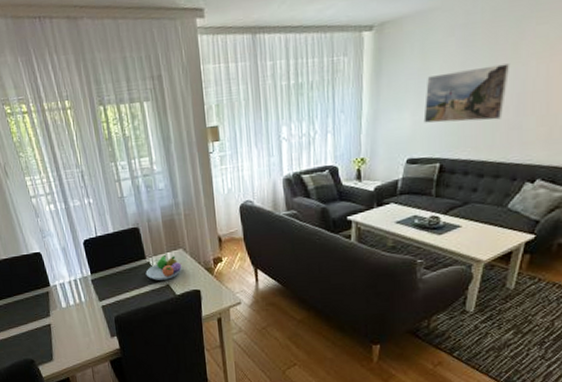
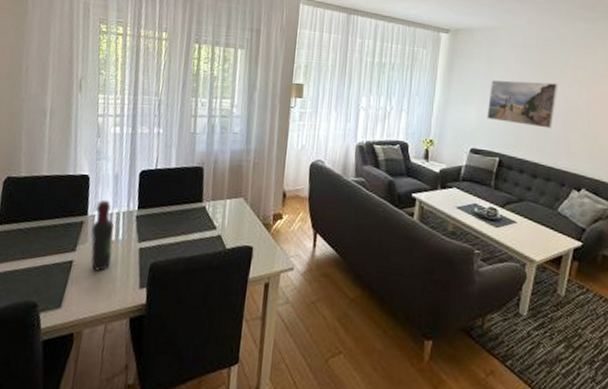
wine bottle: none [55,270,82,329] -> present [91,199,114,271]
fruit bowl: present [145,254,182,281] -> none [198,200,240,230]

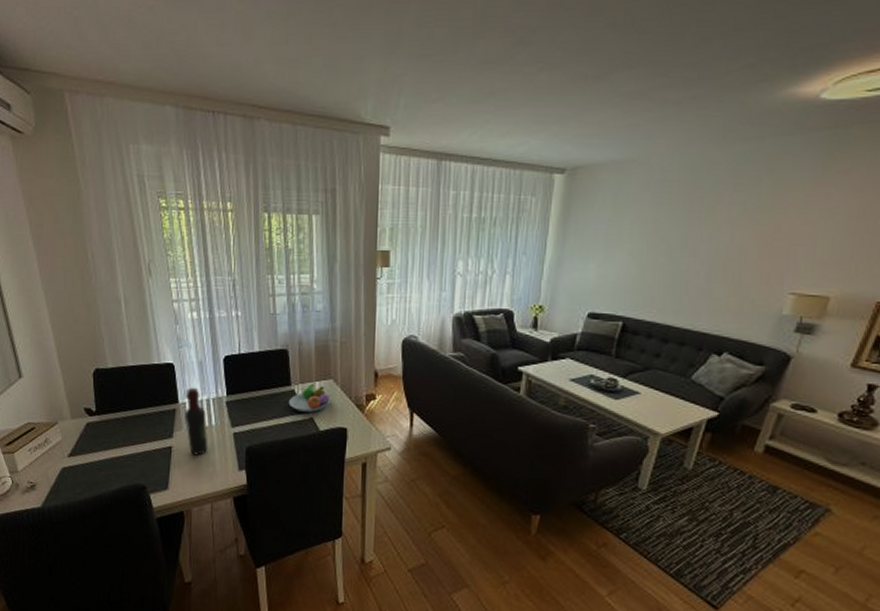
fruit bowl: none [198,200,240,230] -> present [288,383,330,412]
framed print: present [487,80,558,129] -> none [609,226,704,284]

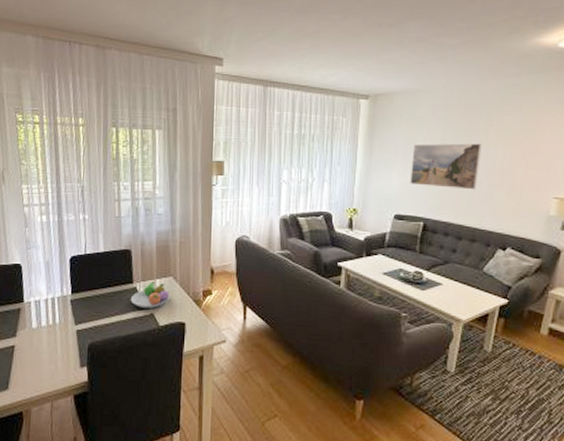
wine bottle: present [184,387,208,456] -> none [29,286,51,354]
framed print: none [609,226,704,284] -> present [410,143,482,190]

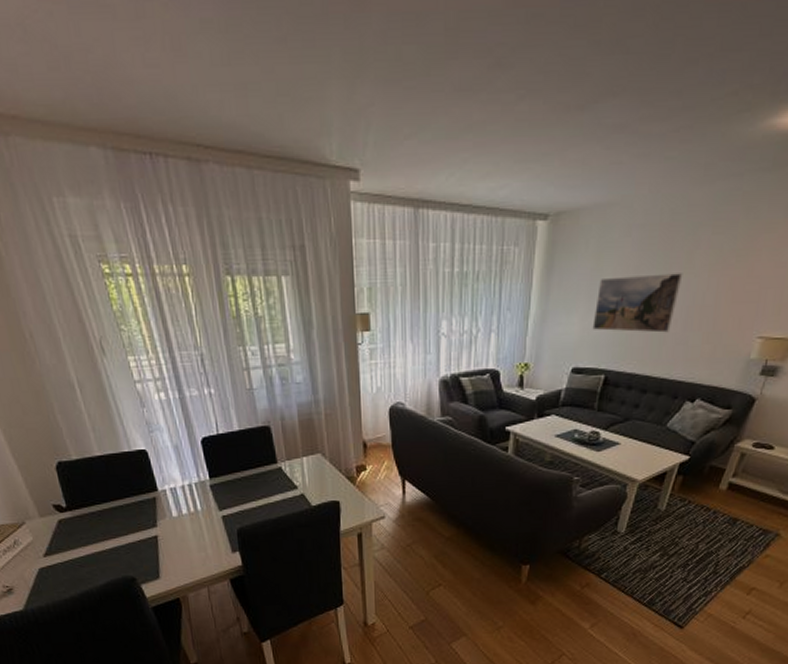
fruit bowl: present [130,280,170,308] -> none [276,459,320,489]

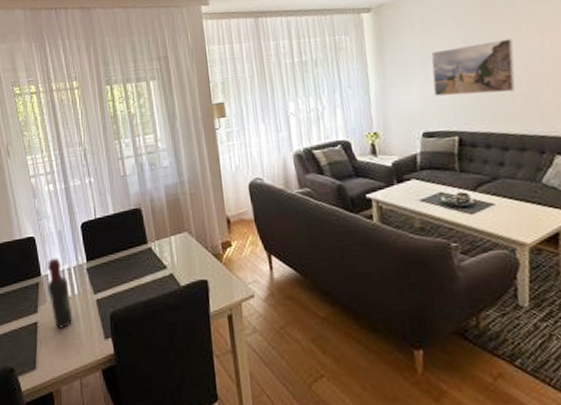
wine bottle: none [165,473,197,542] -> present [47,257,73,329]

